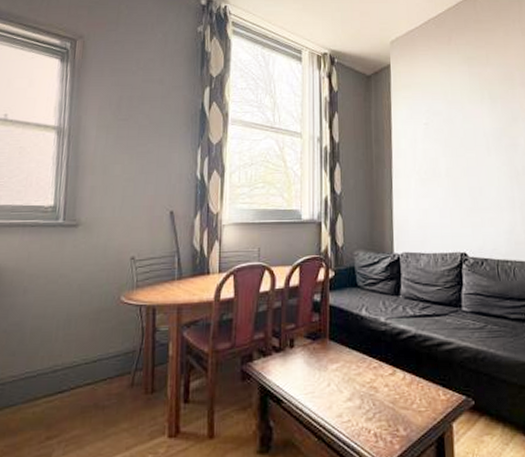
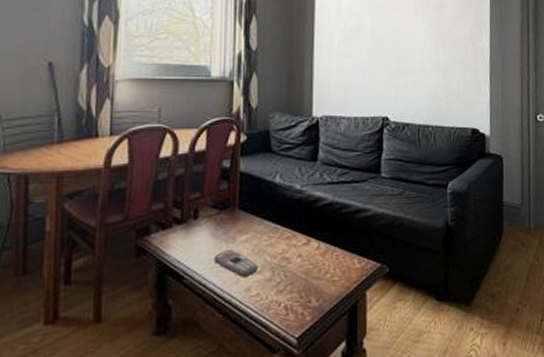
remote control: none [308,376,348,403] -> present [213,248,258,277]

